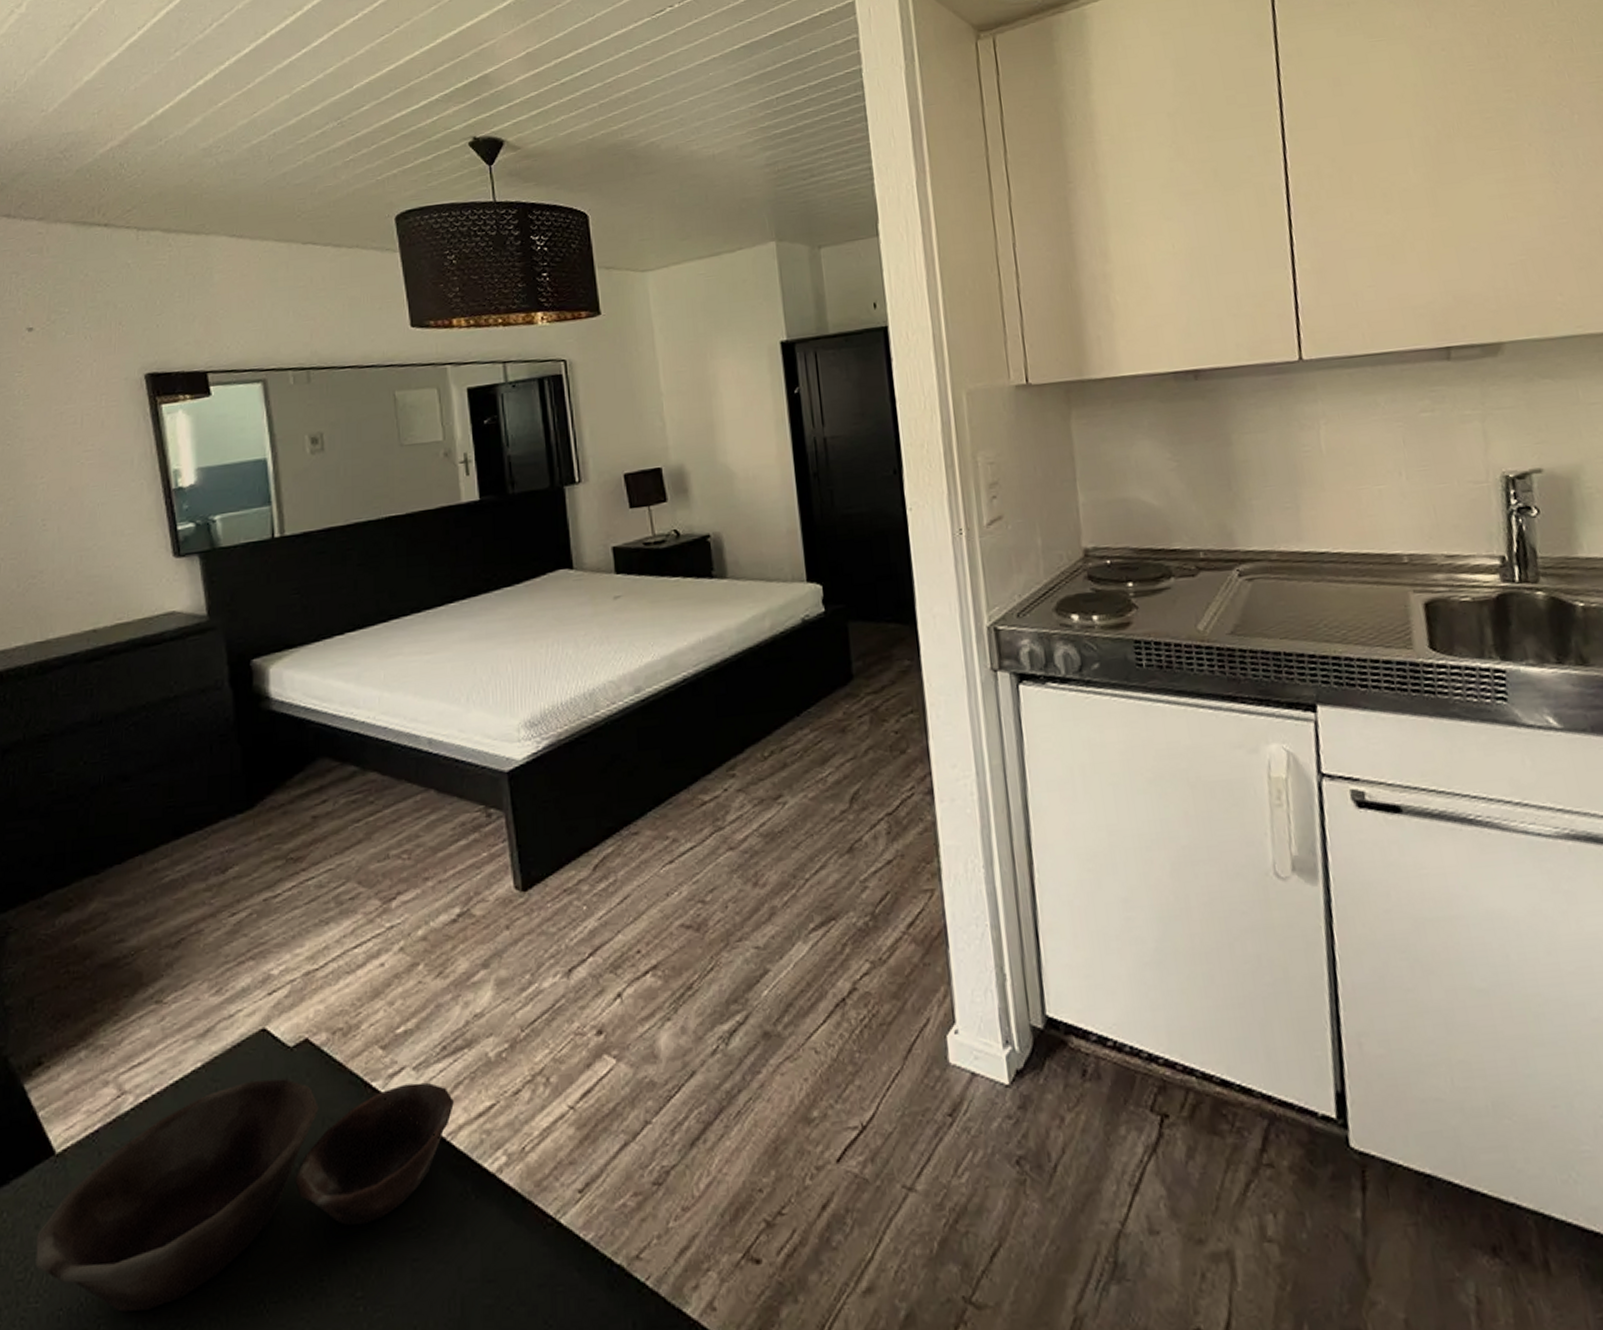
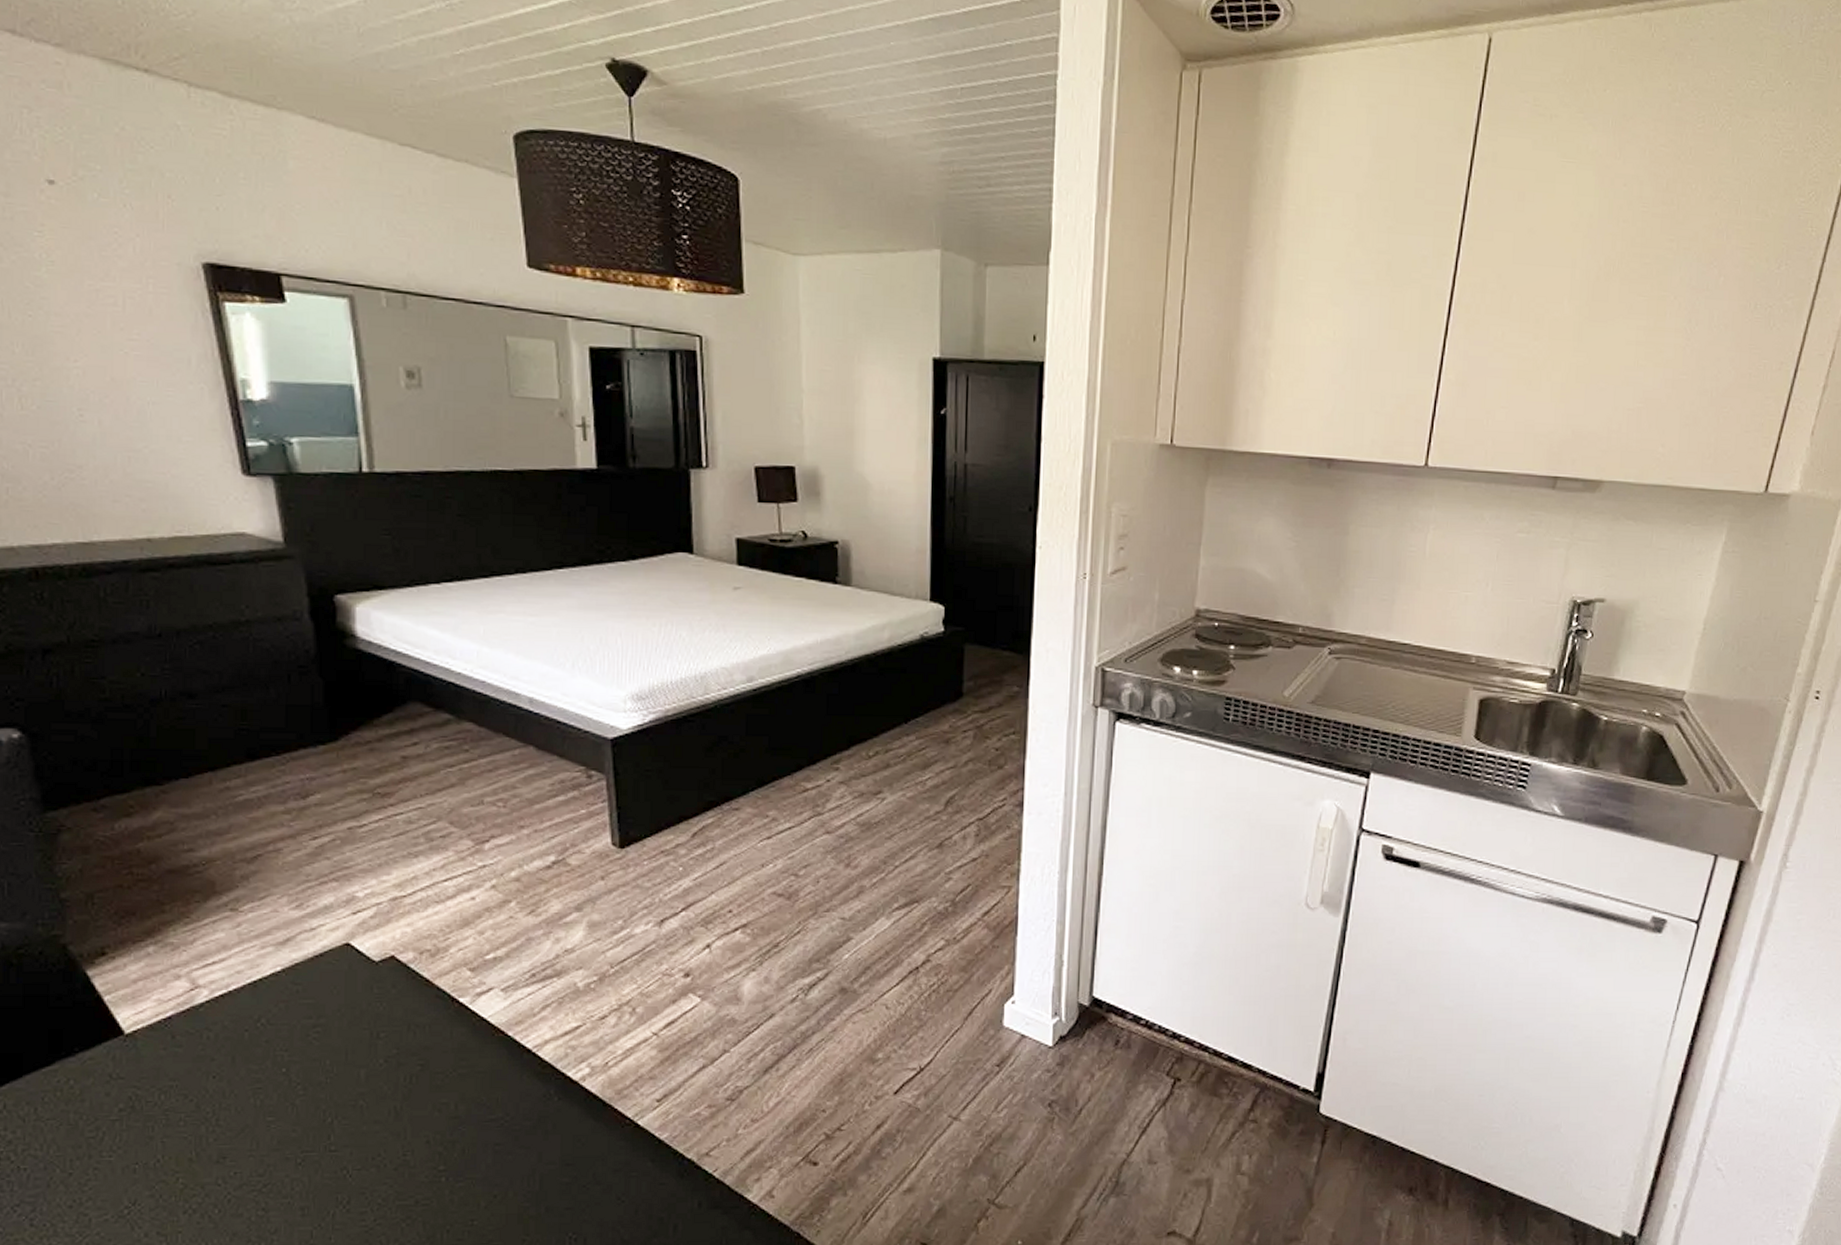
bowl: present [35,1078,454,1312] -> none [107,987,541,1170]

